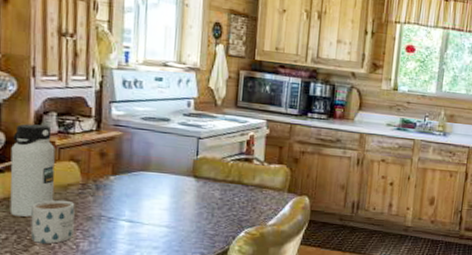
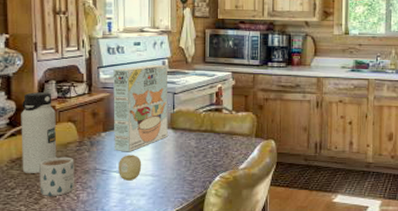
cereal box: none [124,103,193,200] -> present [113,64,168,152]
fruit: none [128,202,156,231] -> present [119,155,142,181]

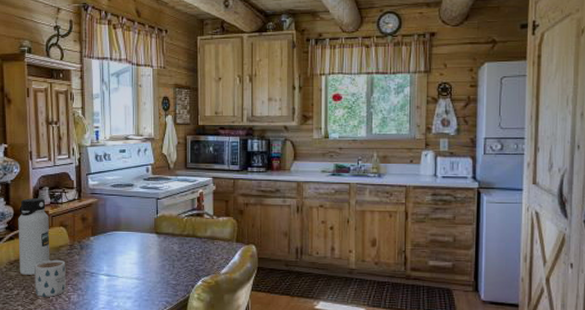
cereal box: present [113,64,168,152] -> none [101,170,152,256]
fruit: present [119,155,142,181] -> none [106,258,128,284]

